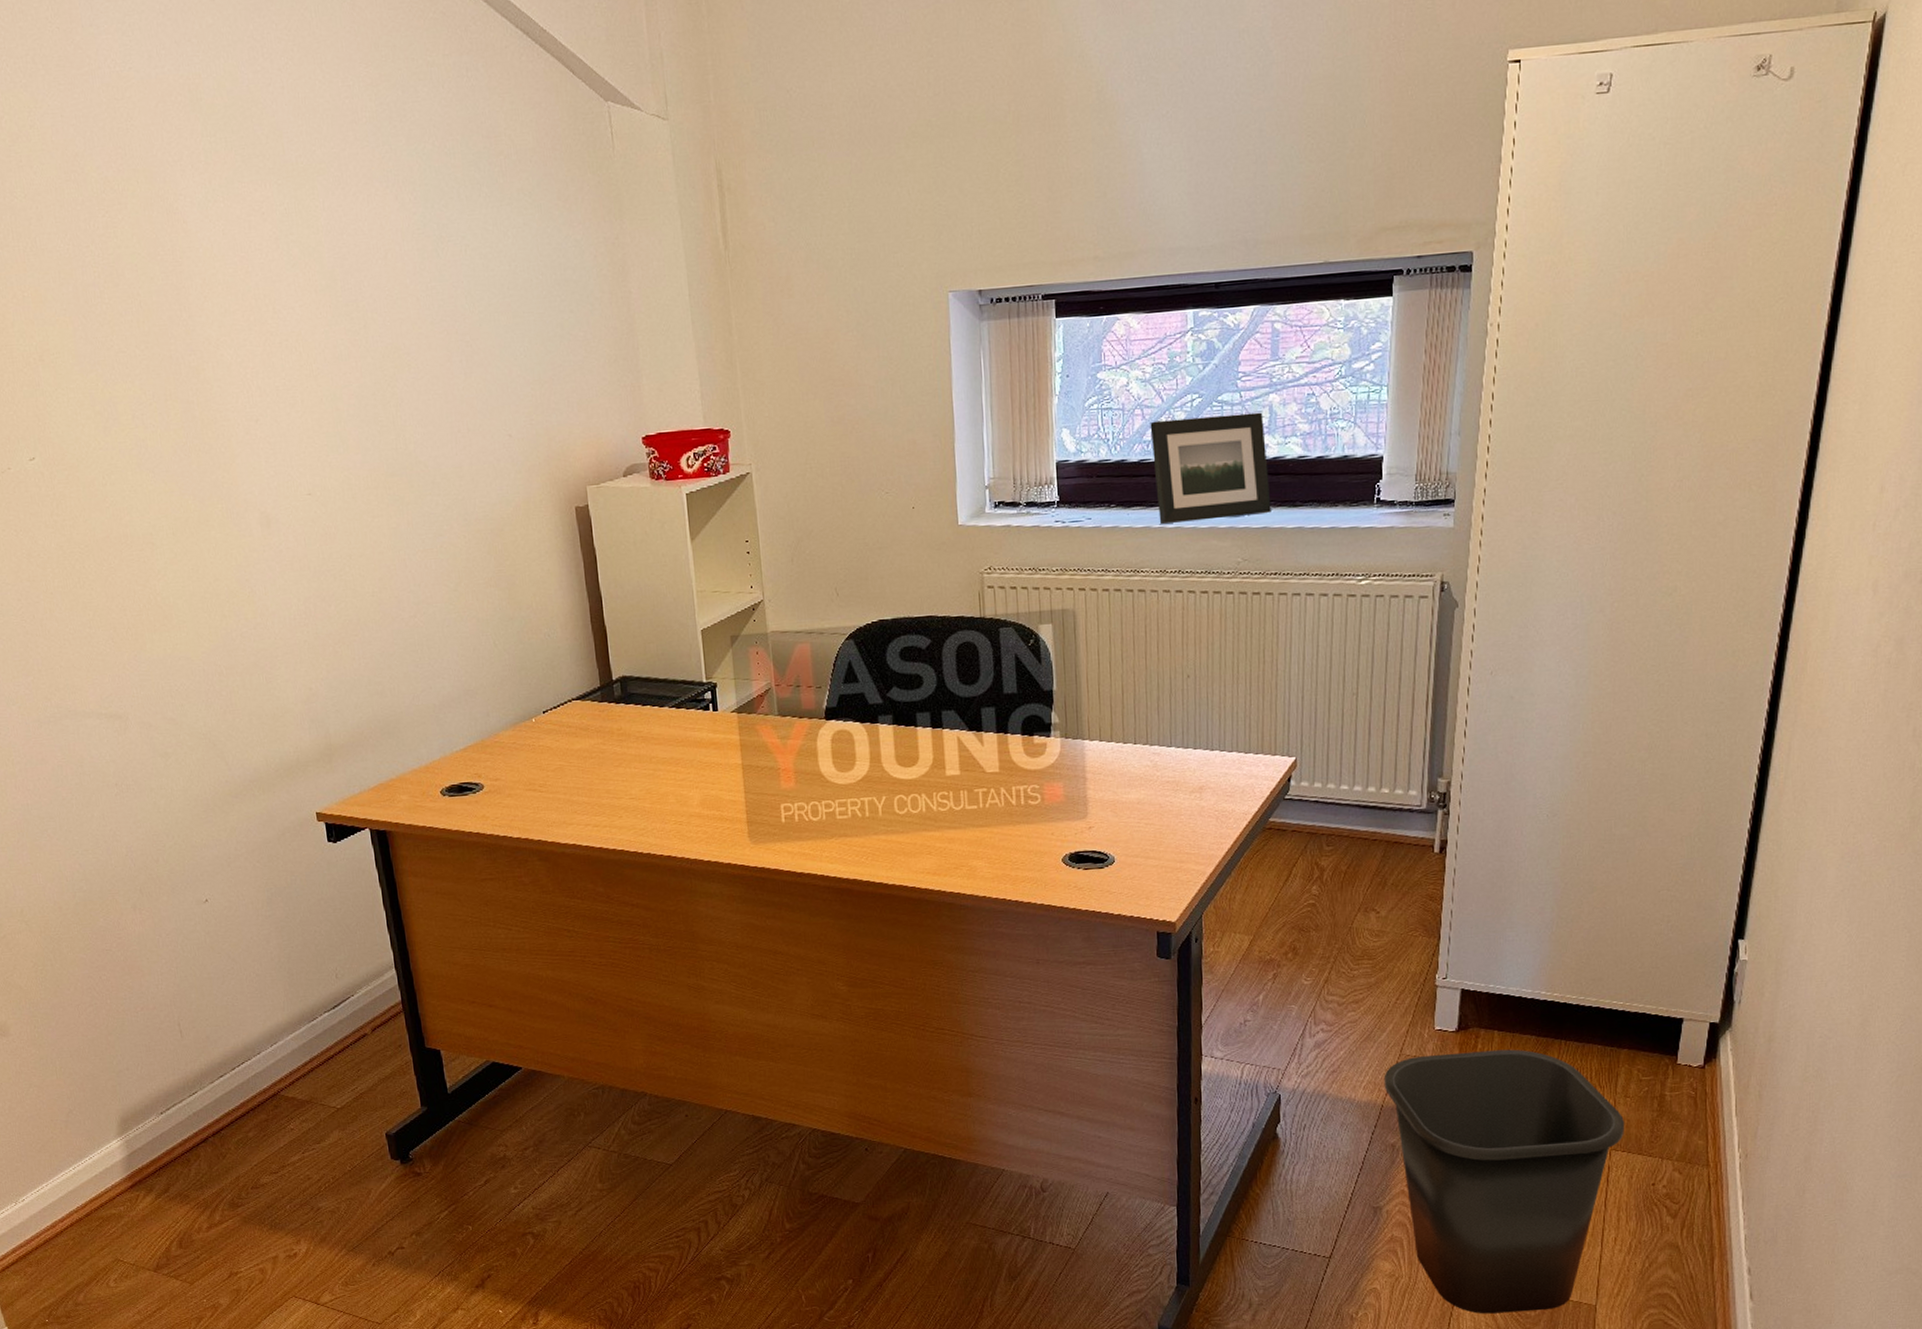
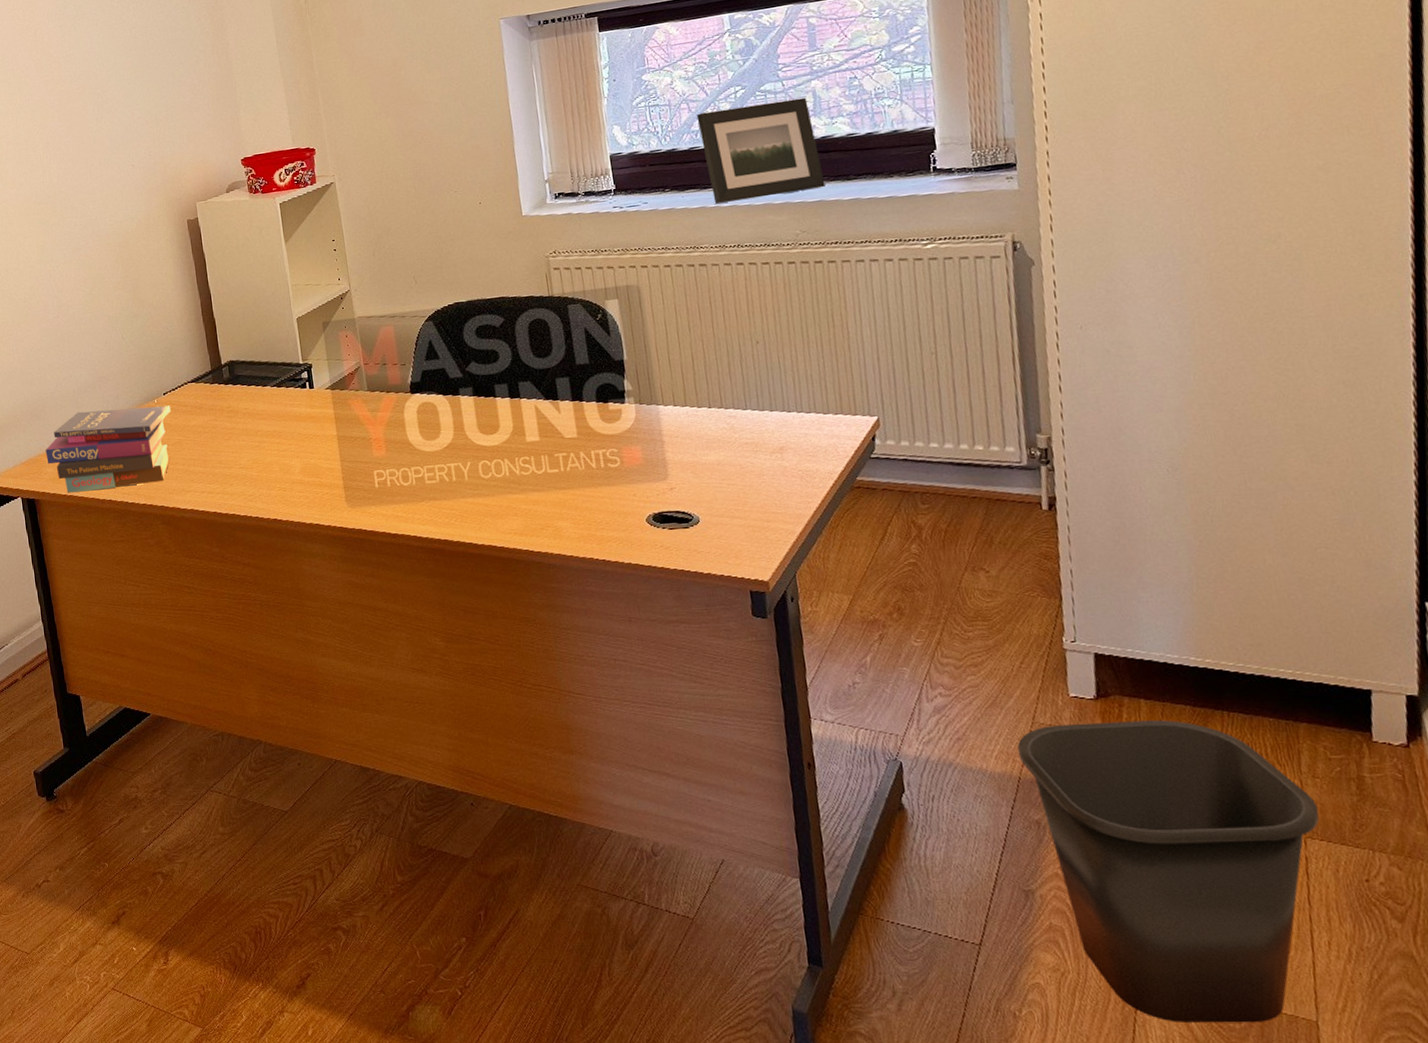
books: none [399,726,552,824] -> present [45,405,171,493]

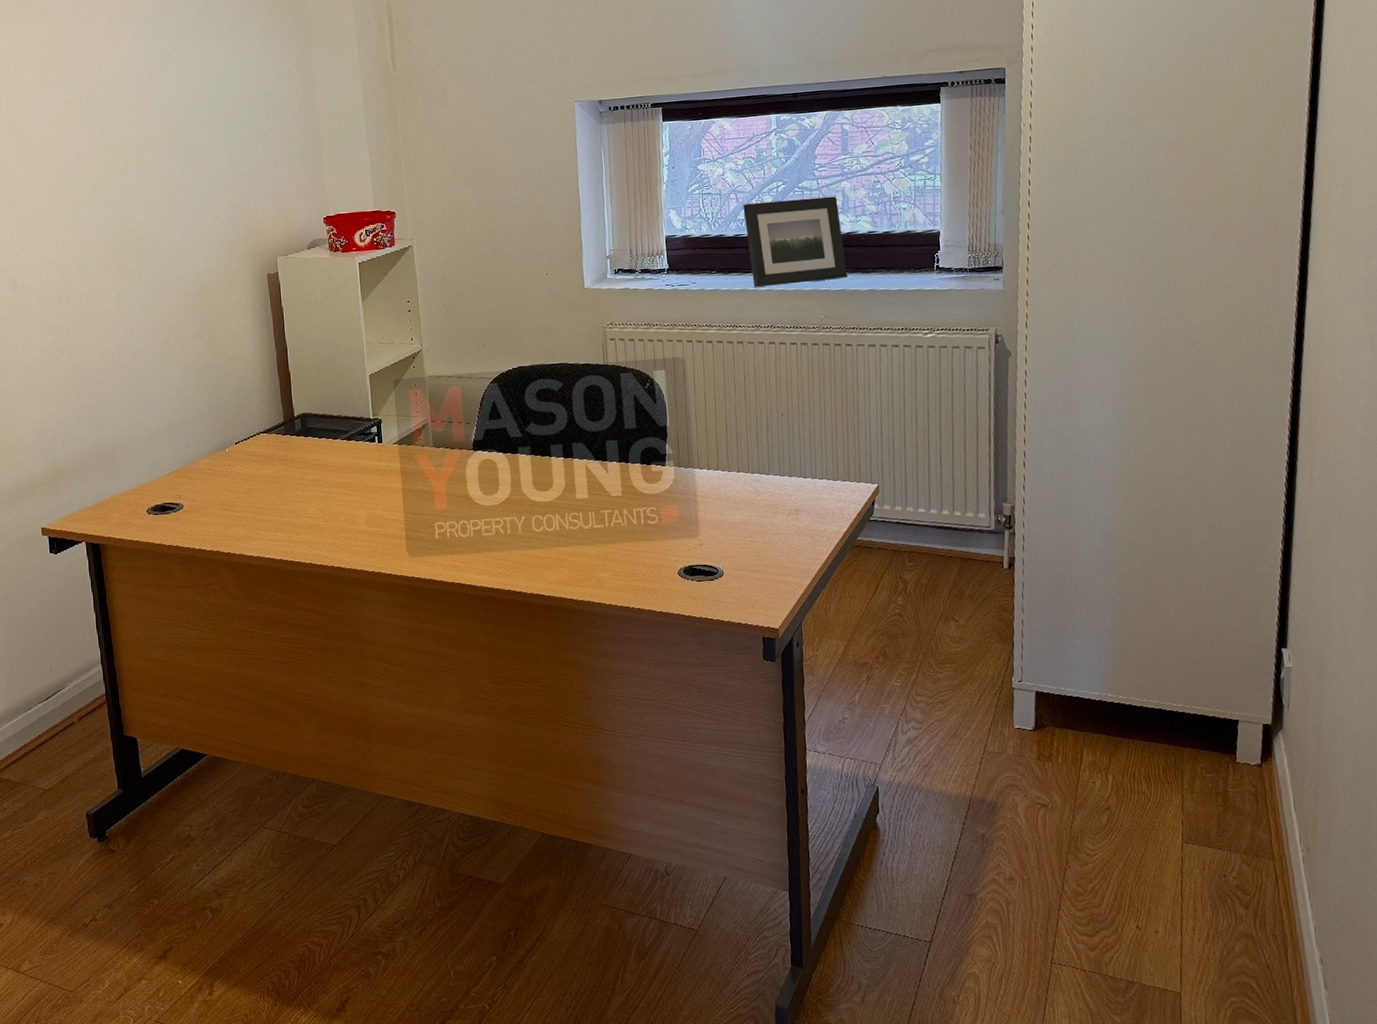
books: present [45,405,171,493] -> none [113,455,242,538]
waste bin: present [1017,720,1319,1023] -> none [970,747,1194,1000]

